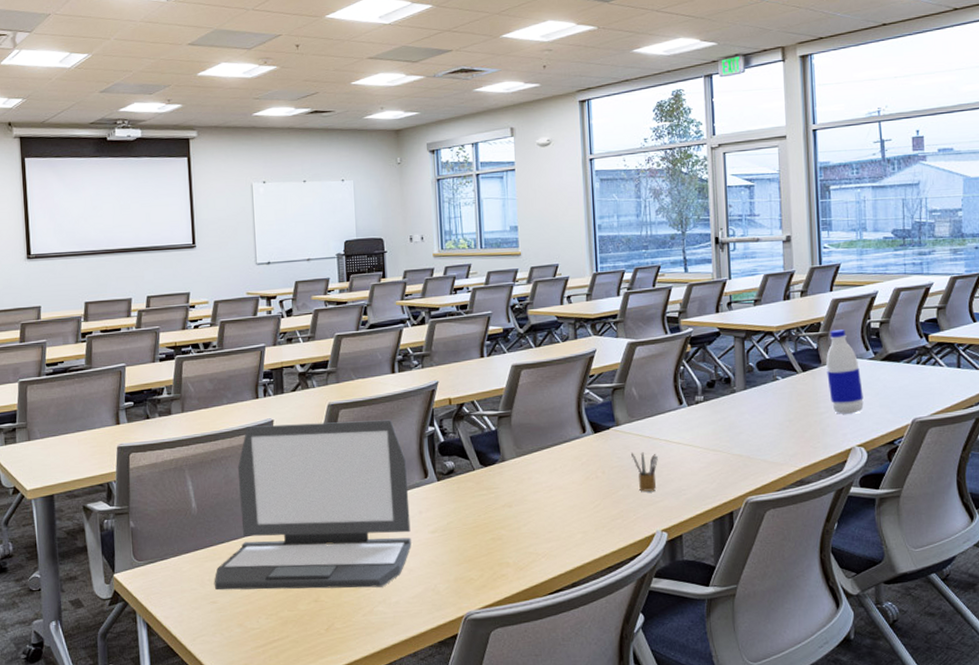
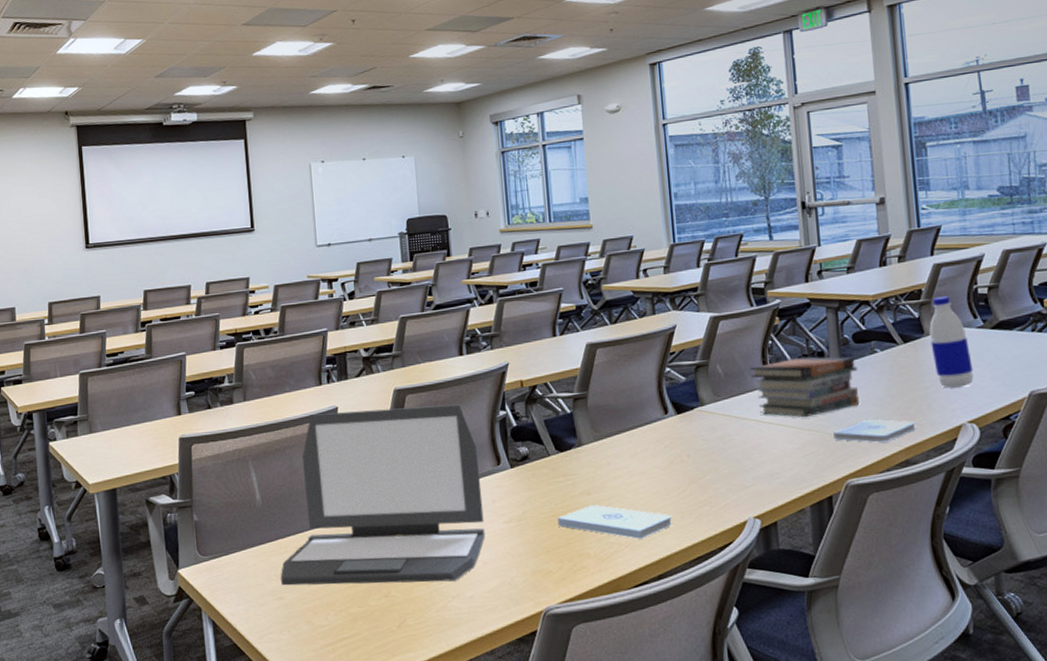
notepad: none [480,517,586,549] -> present [558,505,672,539]
pencil box: present [631,452,658,492] -> none [718,433,748,476]
book stack: none [662,382,761,438] -> present [750,357,860,417]
notepad: none [736,441,810,463] -> present [833,419,916,443]

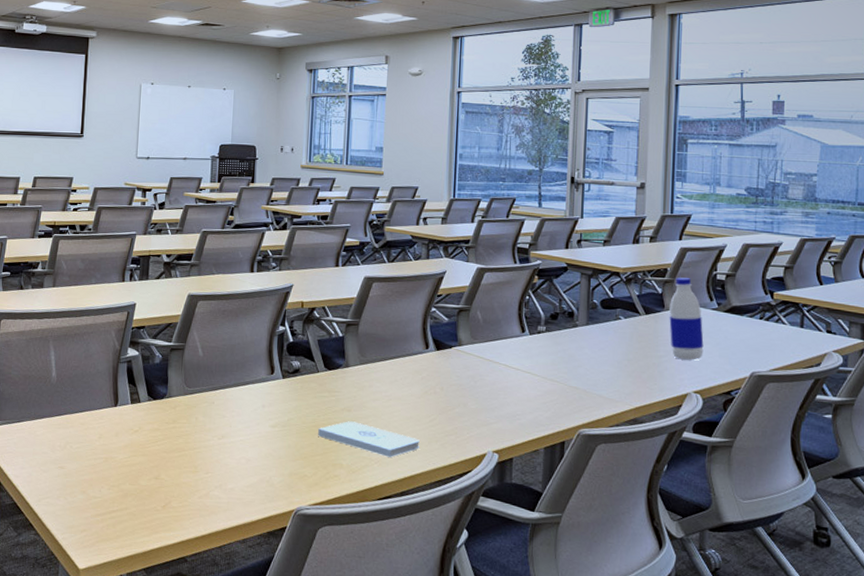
laptop: present [280,404,485,586] -> none [64,307,255,473]
book stack: present [750,357,860,417] -> none [506,314,601,368]
notepad: present [833,419,916,443] -> none [573,377,647,400]

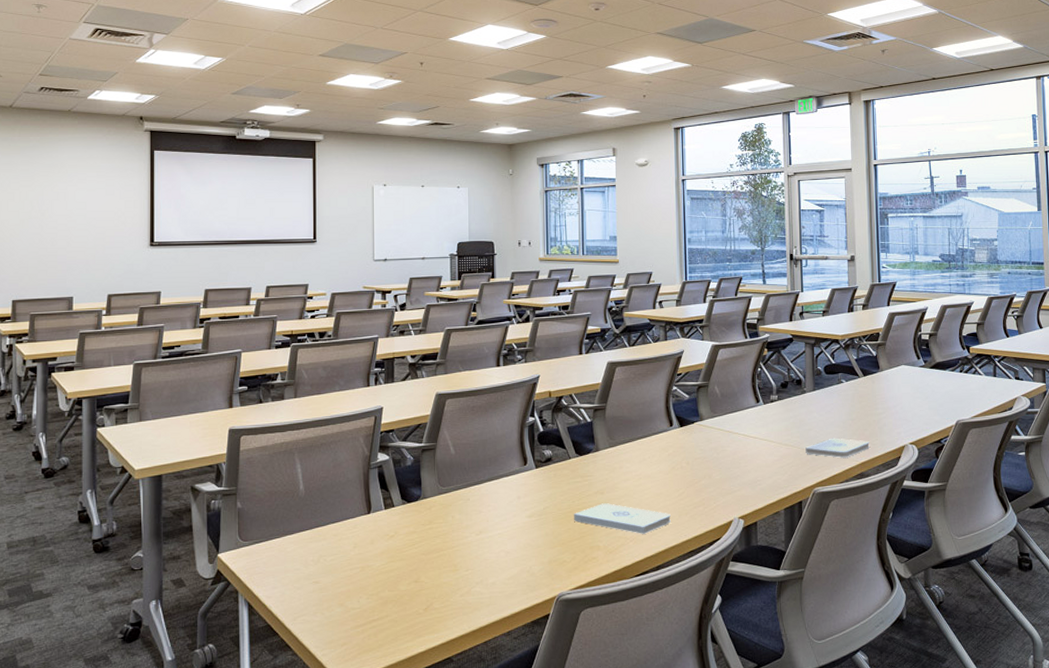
notepad: none [573,377,647,400] -> present [805,438,870,458]
water bottle: present [669,277,704,360] -> none [884,340,915,415]

